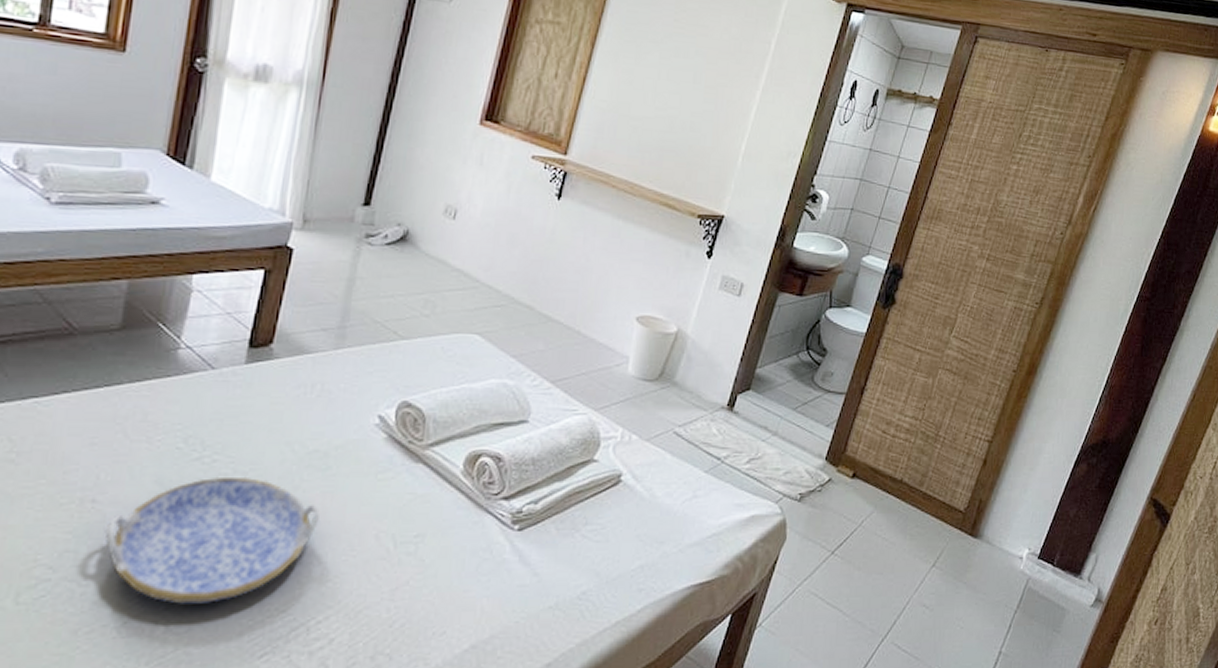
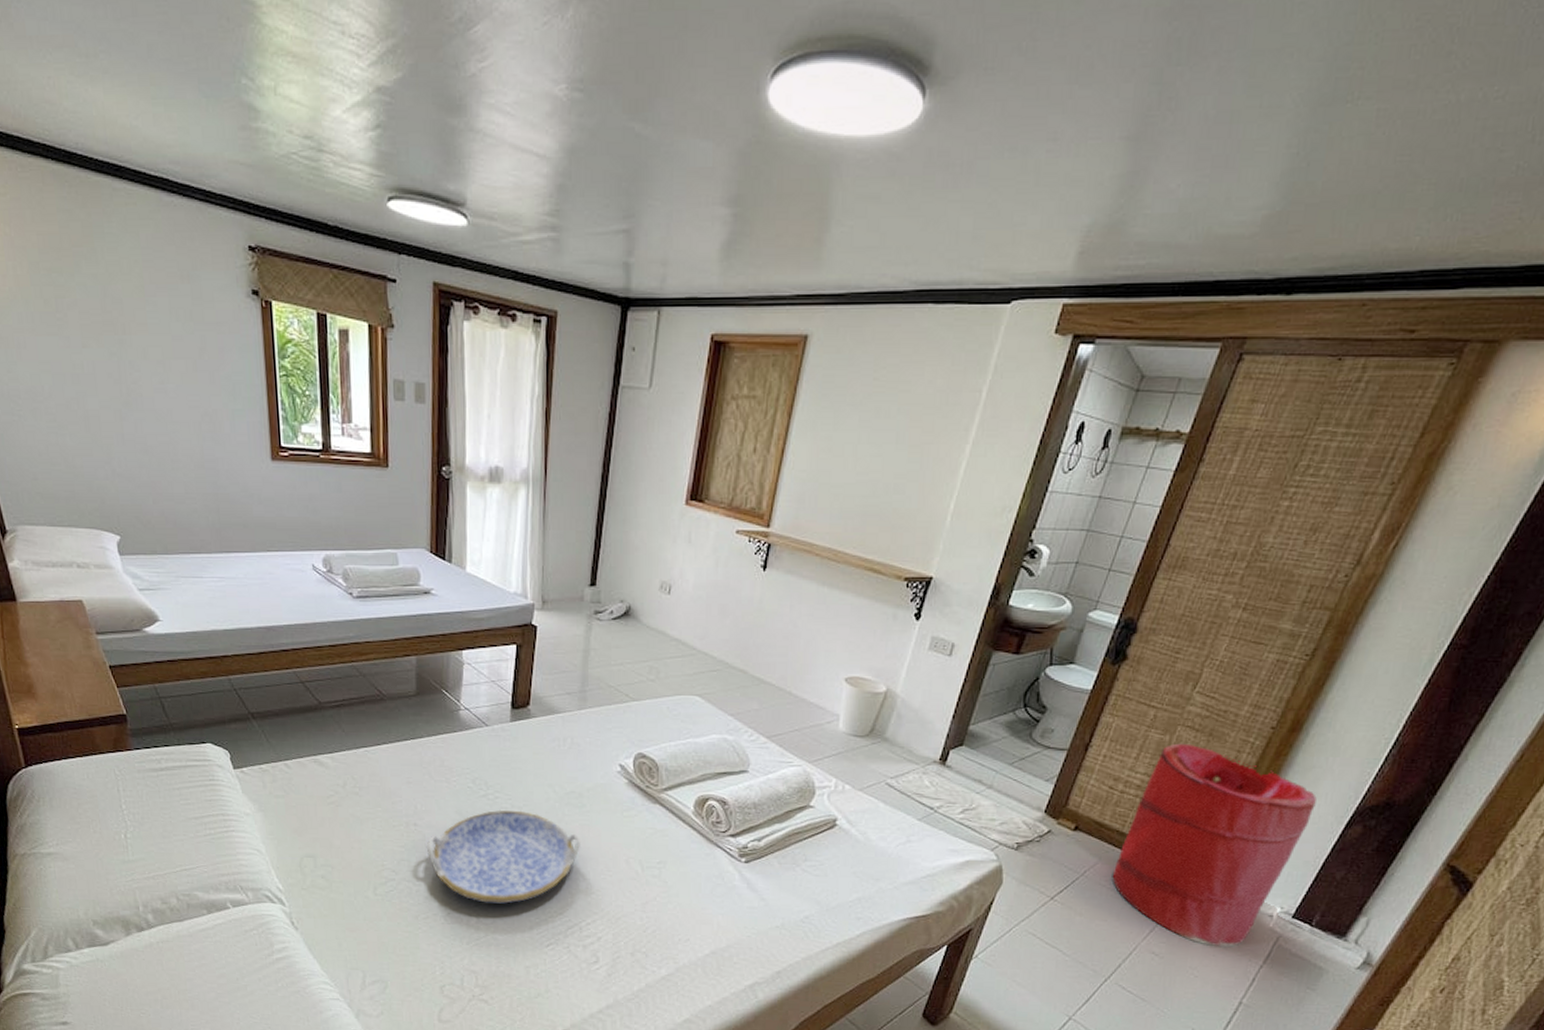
laundry hamper: none [886,386,1051,593] -> present [1112,743,1317,947]

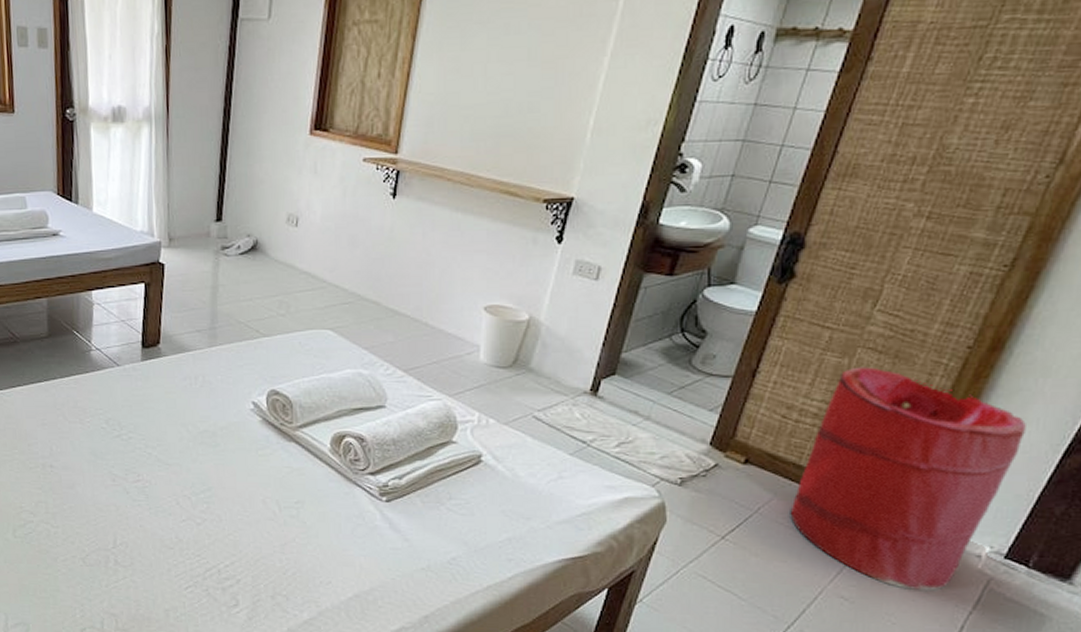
serving tray: present [426,810,580,904] -> none [62,450,216,546]

